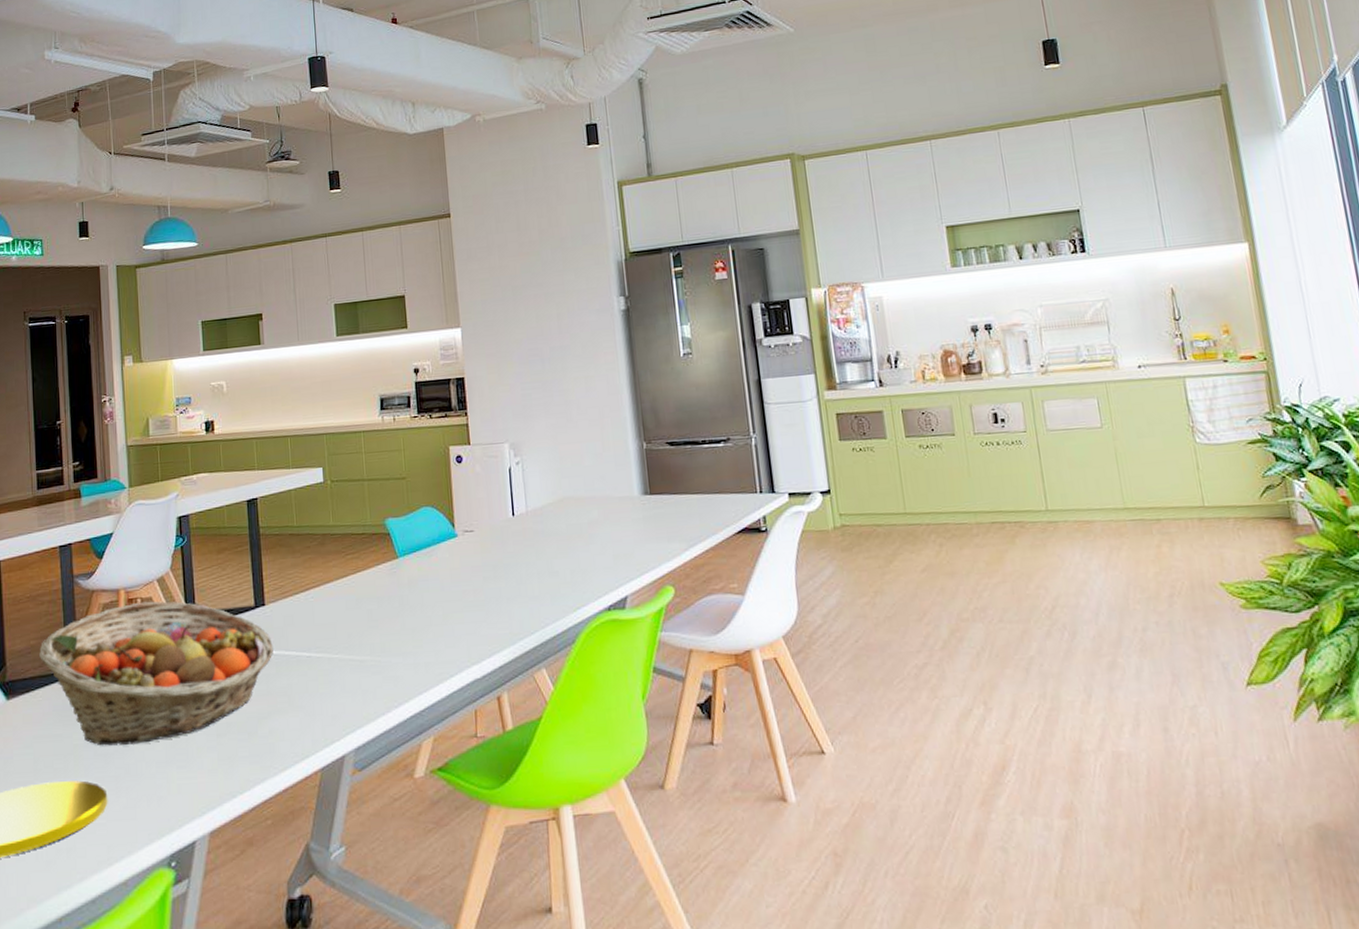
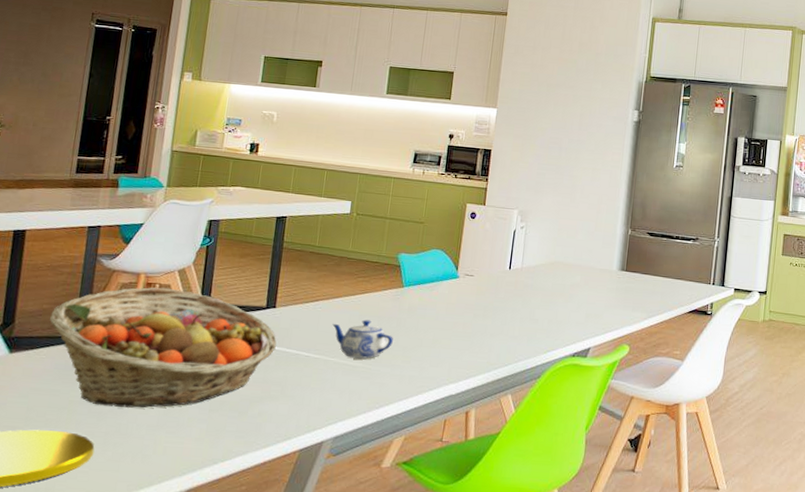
teapot: none [329,603,399,651] -> present [332,319,393,359]

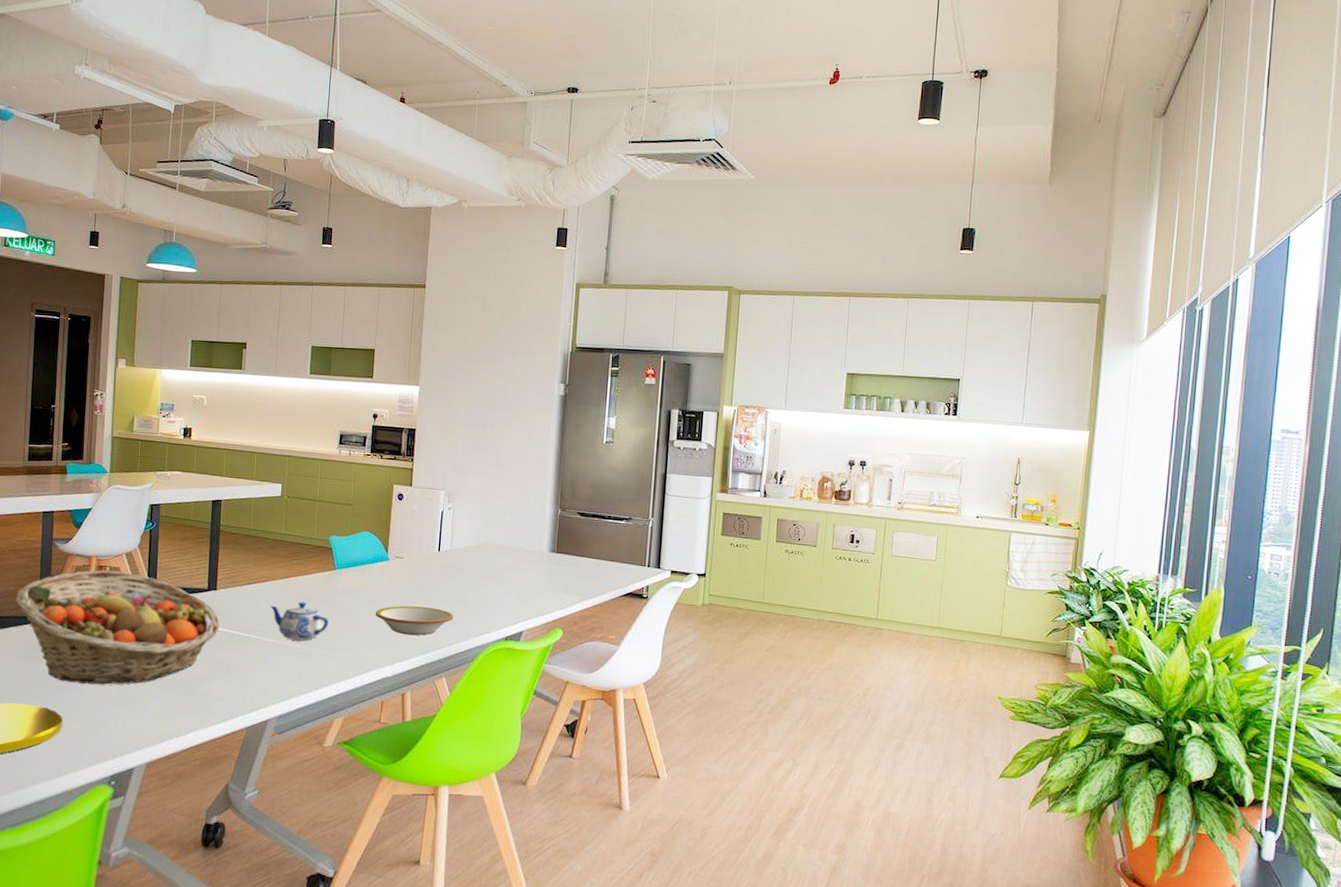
bowl: none [442,323,522,353] -> present [375,605,454,636]

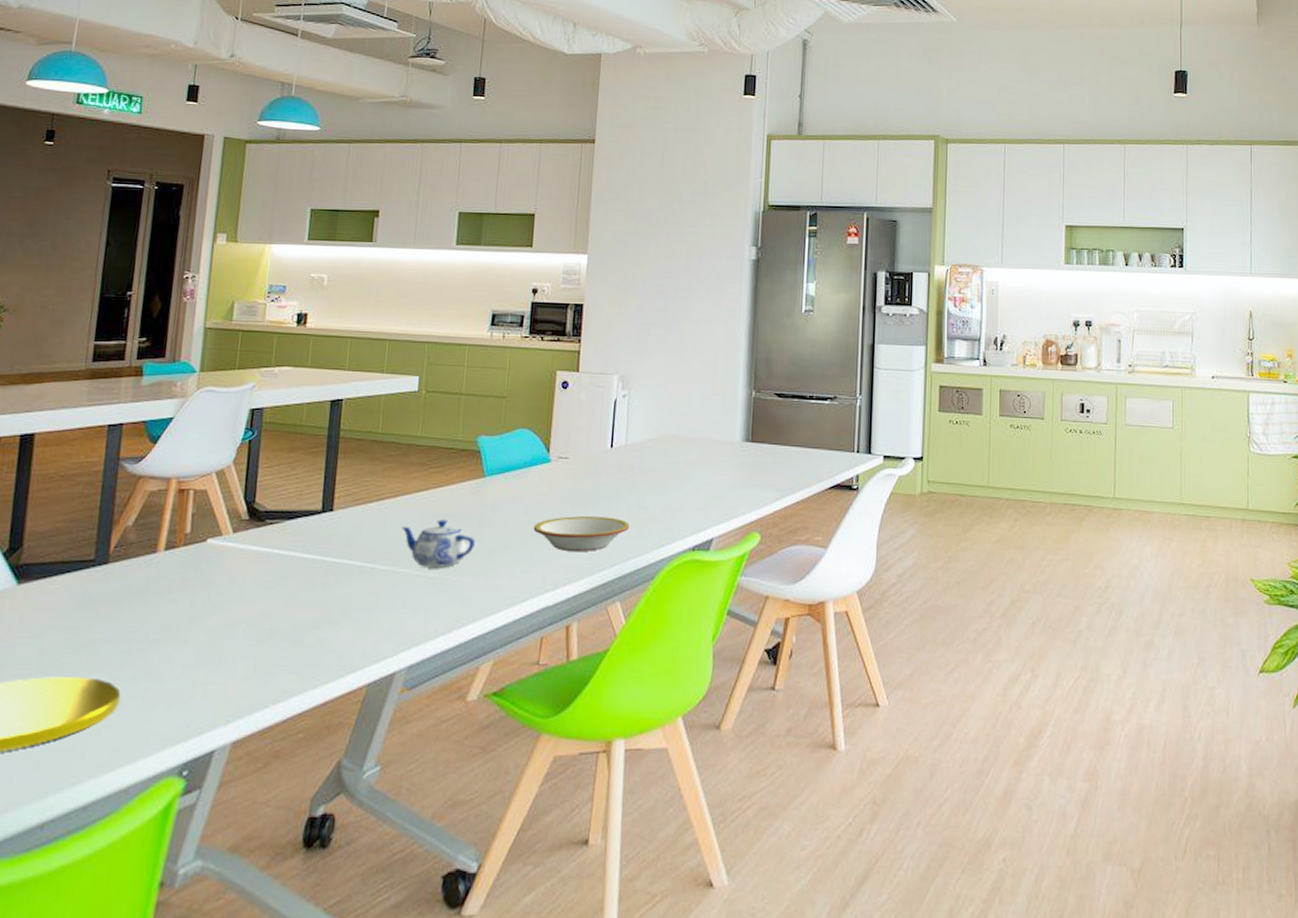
fruit basket: present [16,570,219,685] -> none [65,493,336,643]

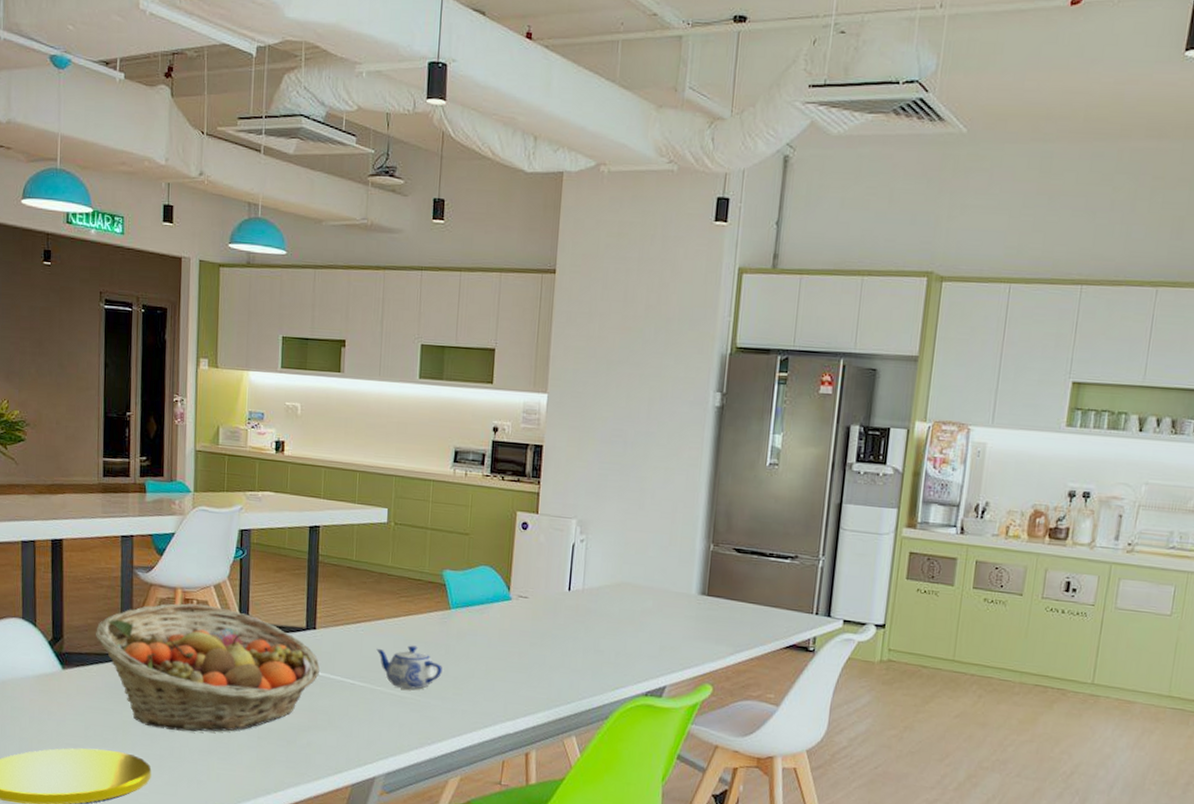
fruit basket: none [65,493,336,643] -> present [96,603,320,732]
bowl: present [533,516,630,552] -> none [495,653,586,688]

